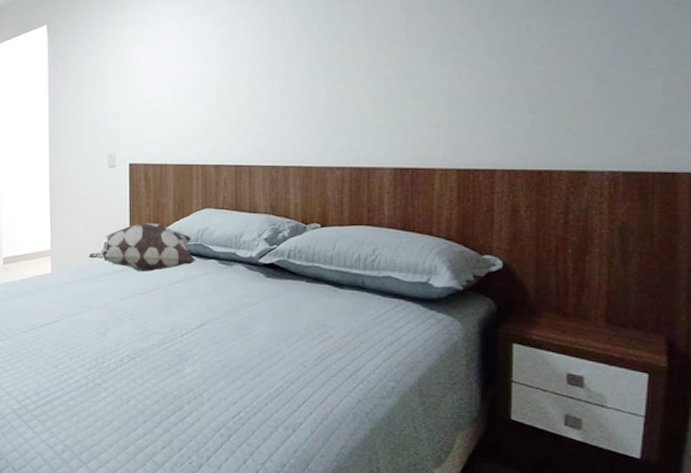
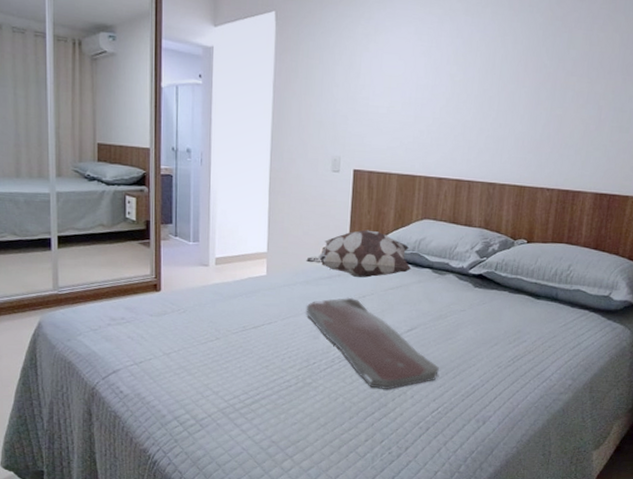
serving tray: none [91,292,237,392] -> present [305,297,440,390]

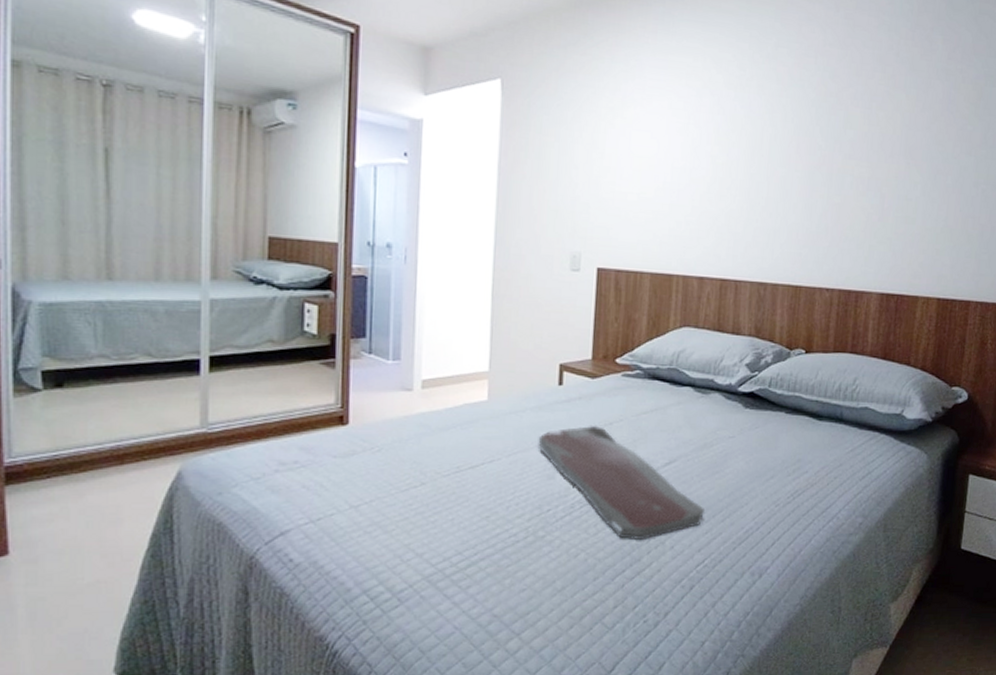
decorative pillow: present [306,229,412,278] -> none [538,341,669,400]

